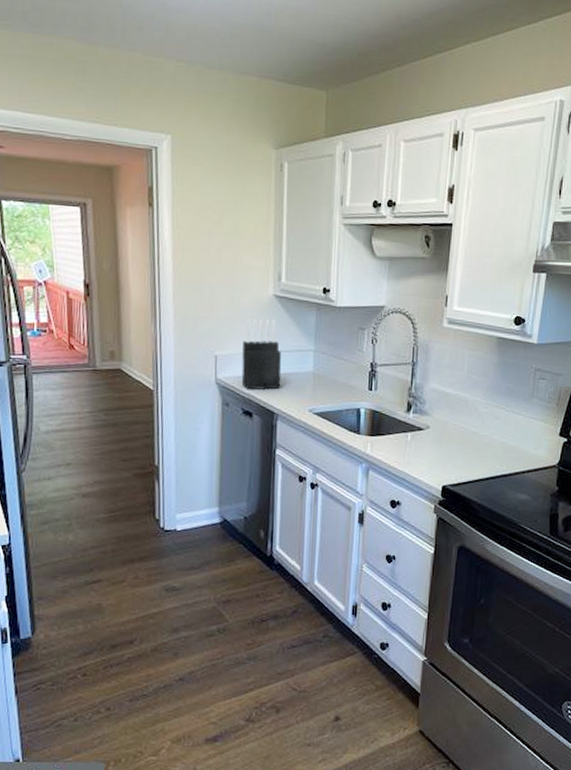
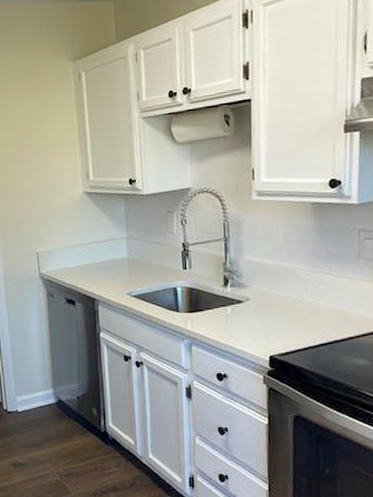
knife block: present [241,319,282,390] -> none [60,213,99,281]

